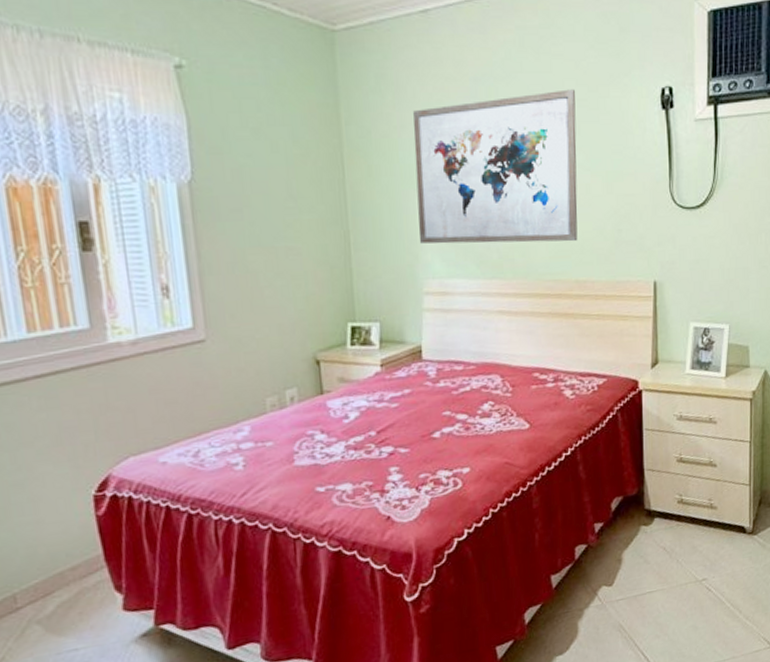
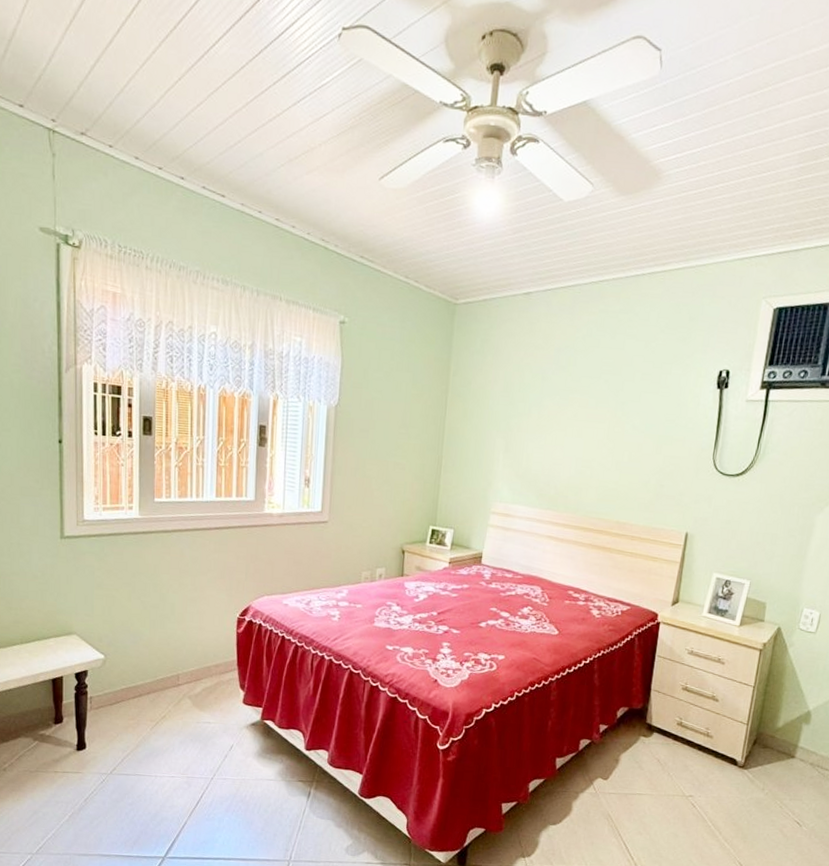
wall art: present [413,89,578,244] -> none [494,364,641,490]

